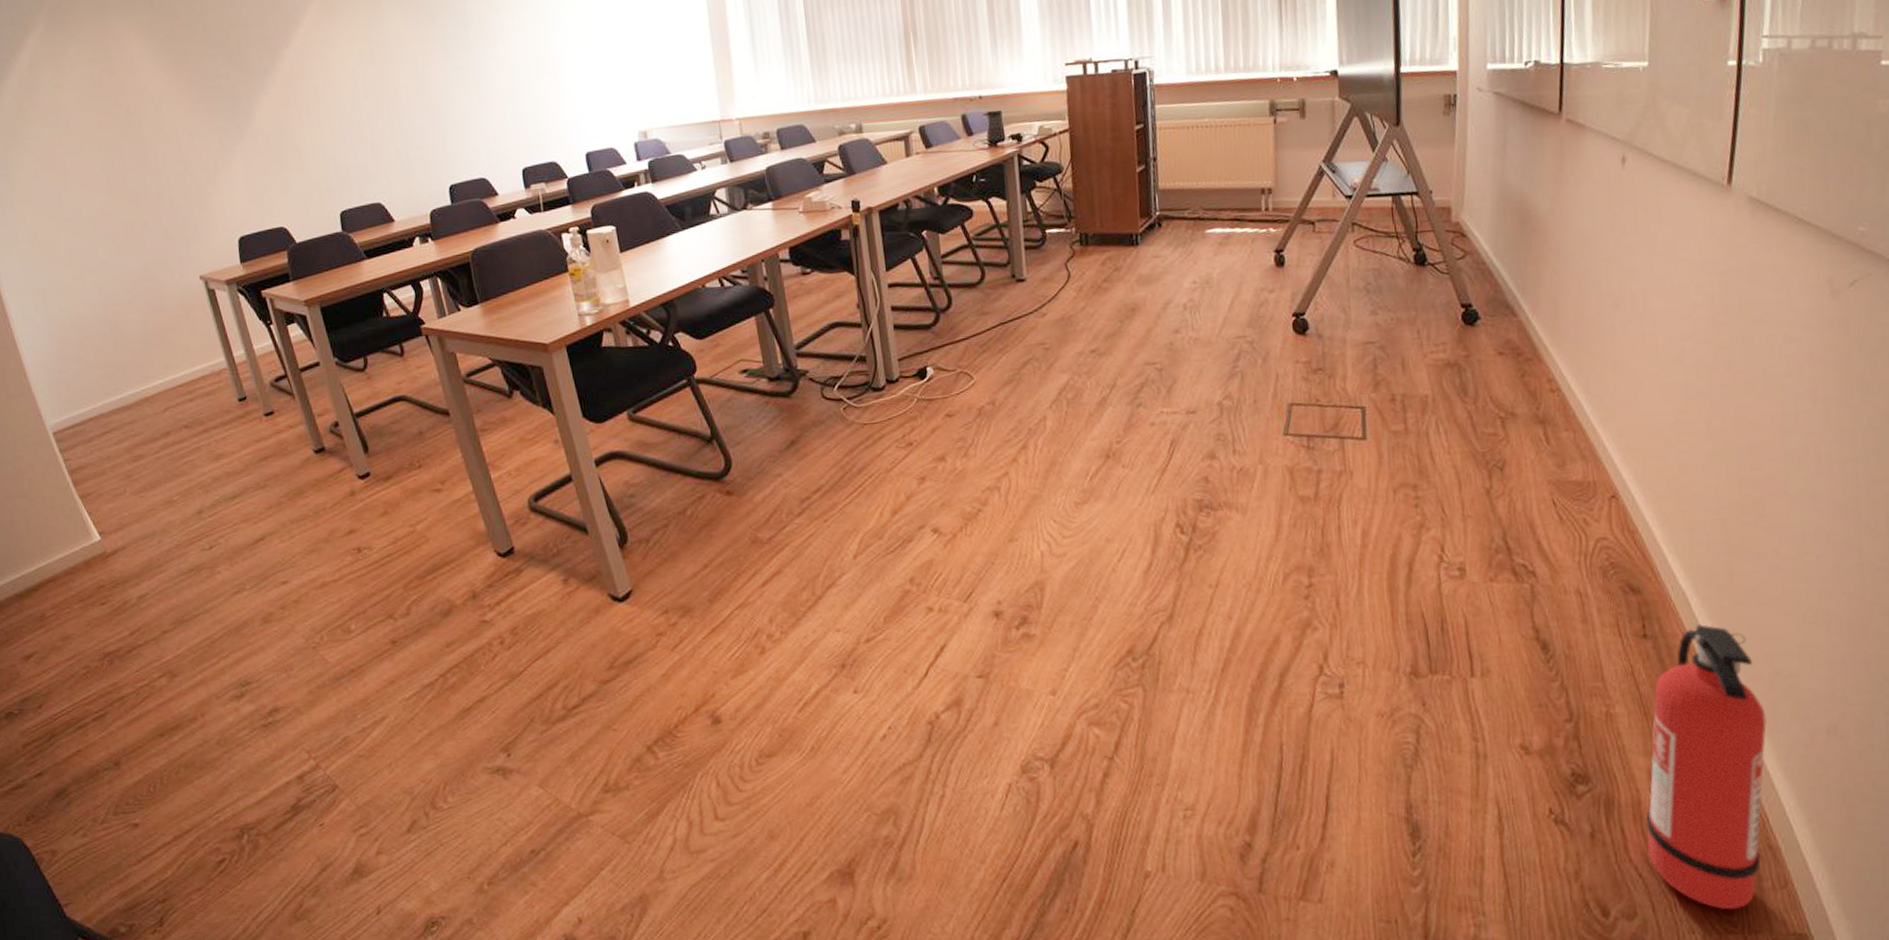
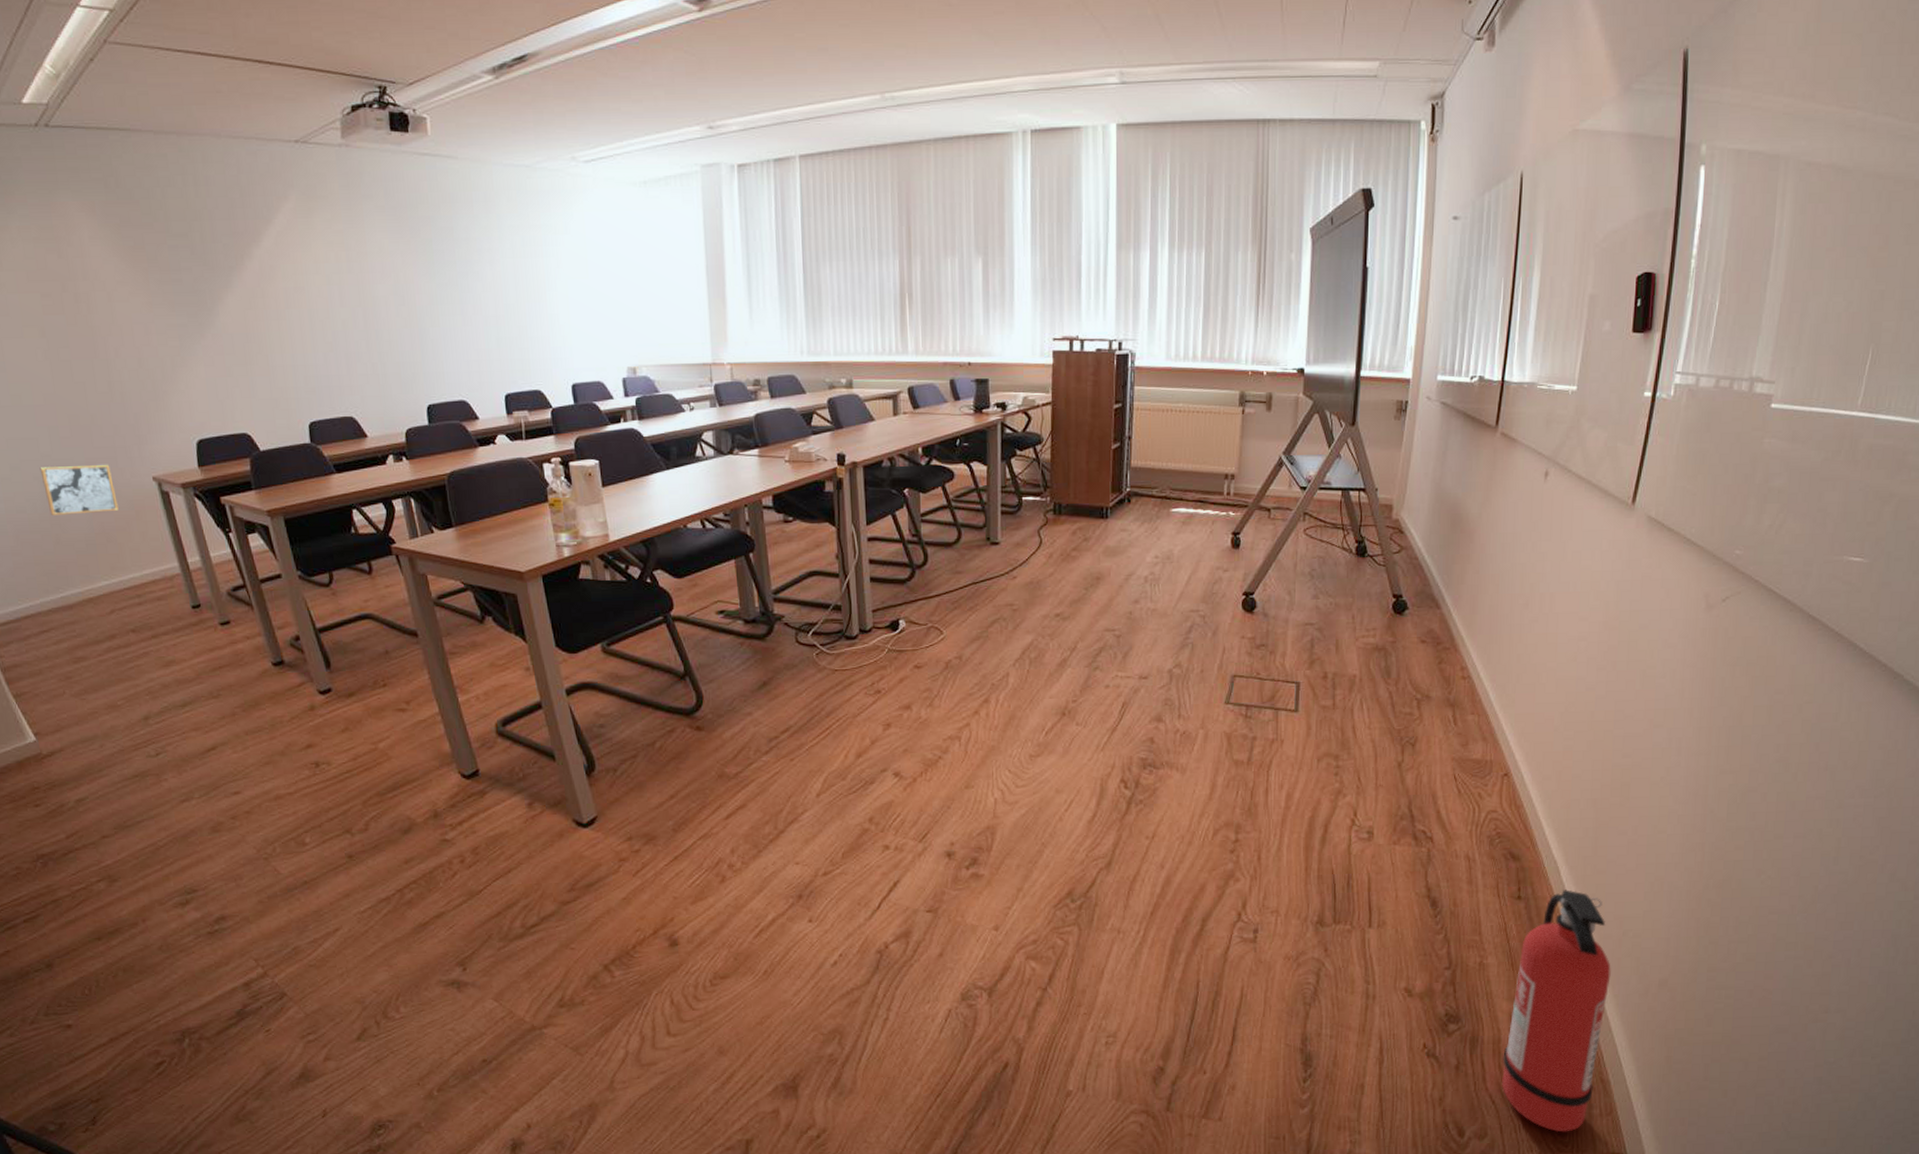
wall art: none [99,267,170,320] -> present [39,464,119,515]

